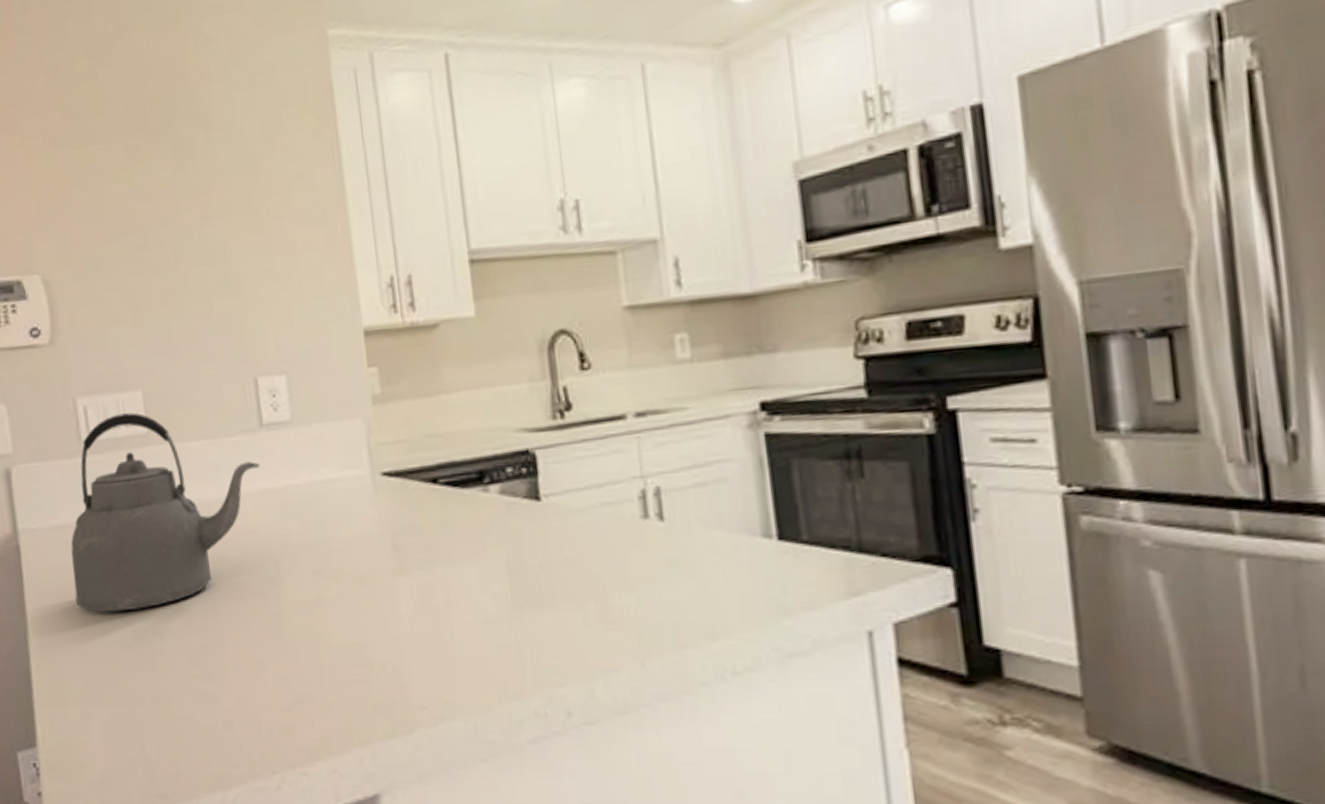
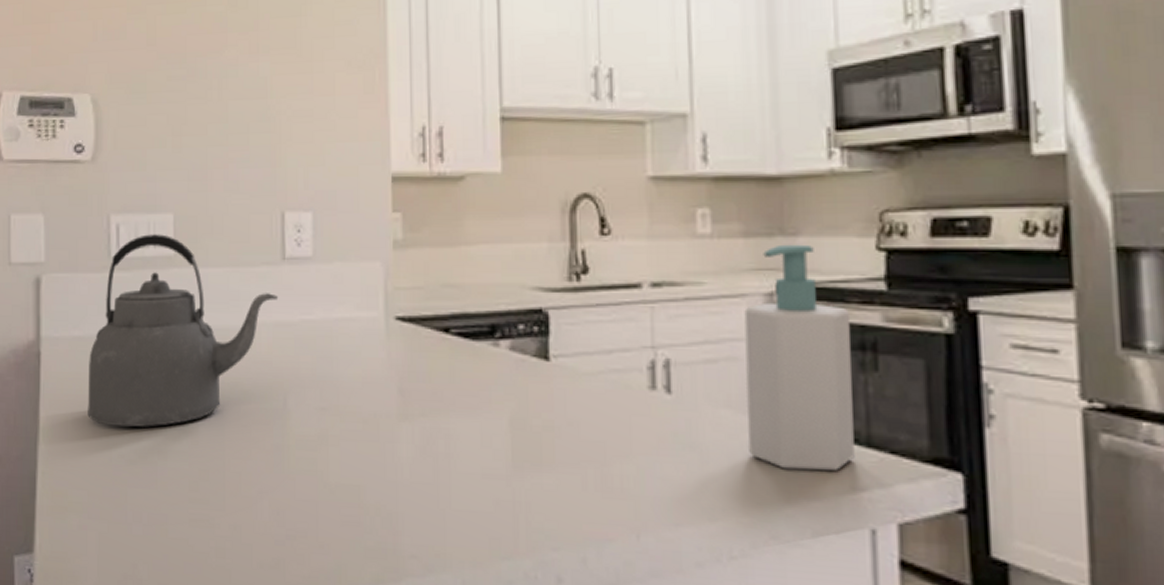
soap bottle: none [729,359,847,583] -> present [744,244,855,471]

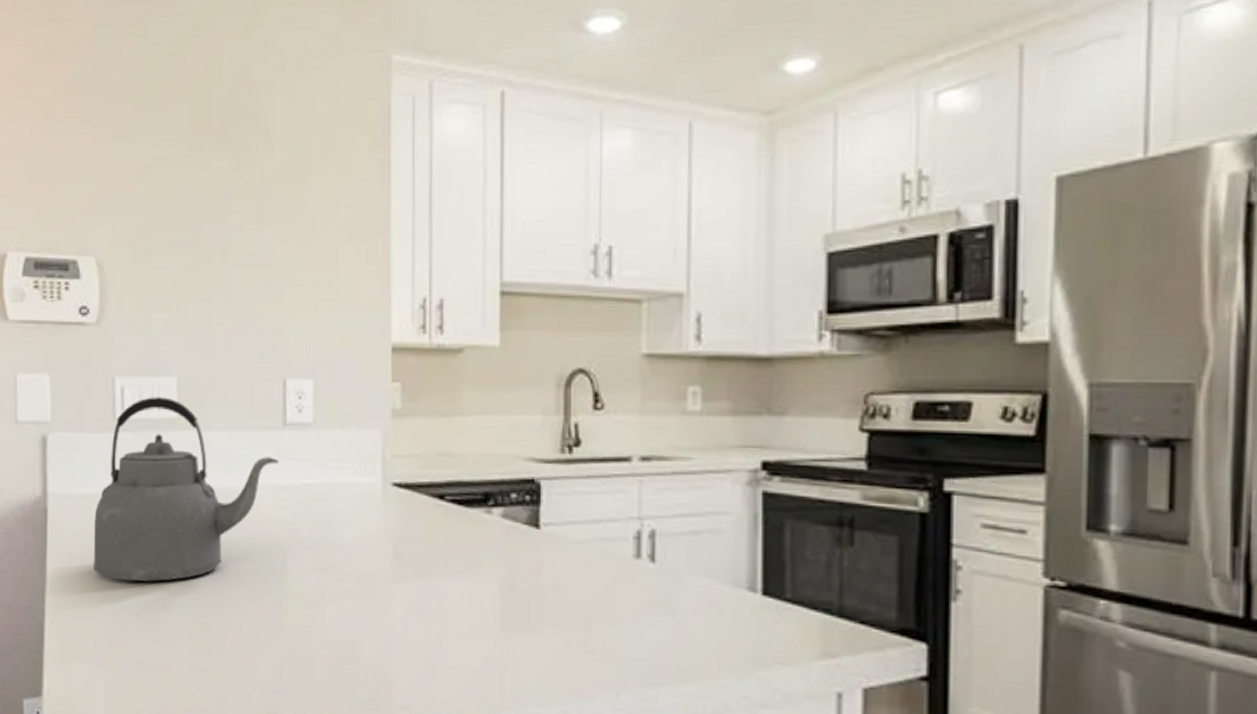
soap bottle: present [744,244,855,471] -> none [727,423,829,638]

